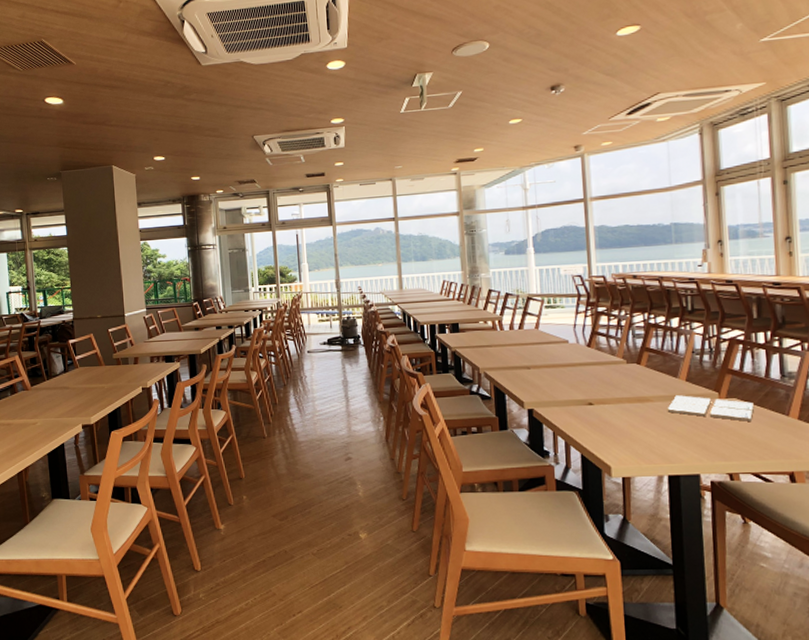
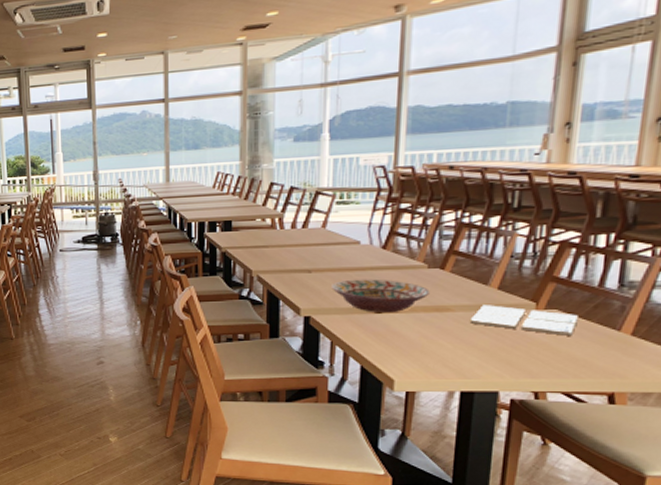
decorative bowl: none [548,374,631,405] -> present [331,279,430,314]

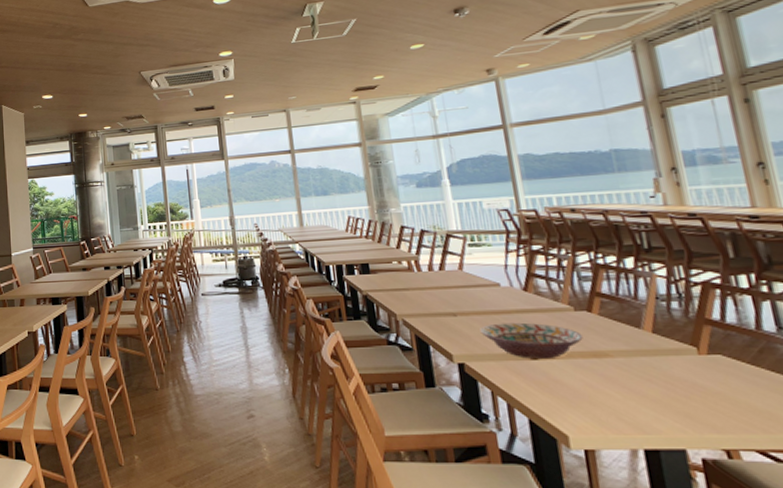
drink coaster: present [469,305,580,336] -> none [632,350,748,384]

